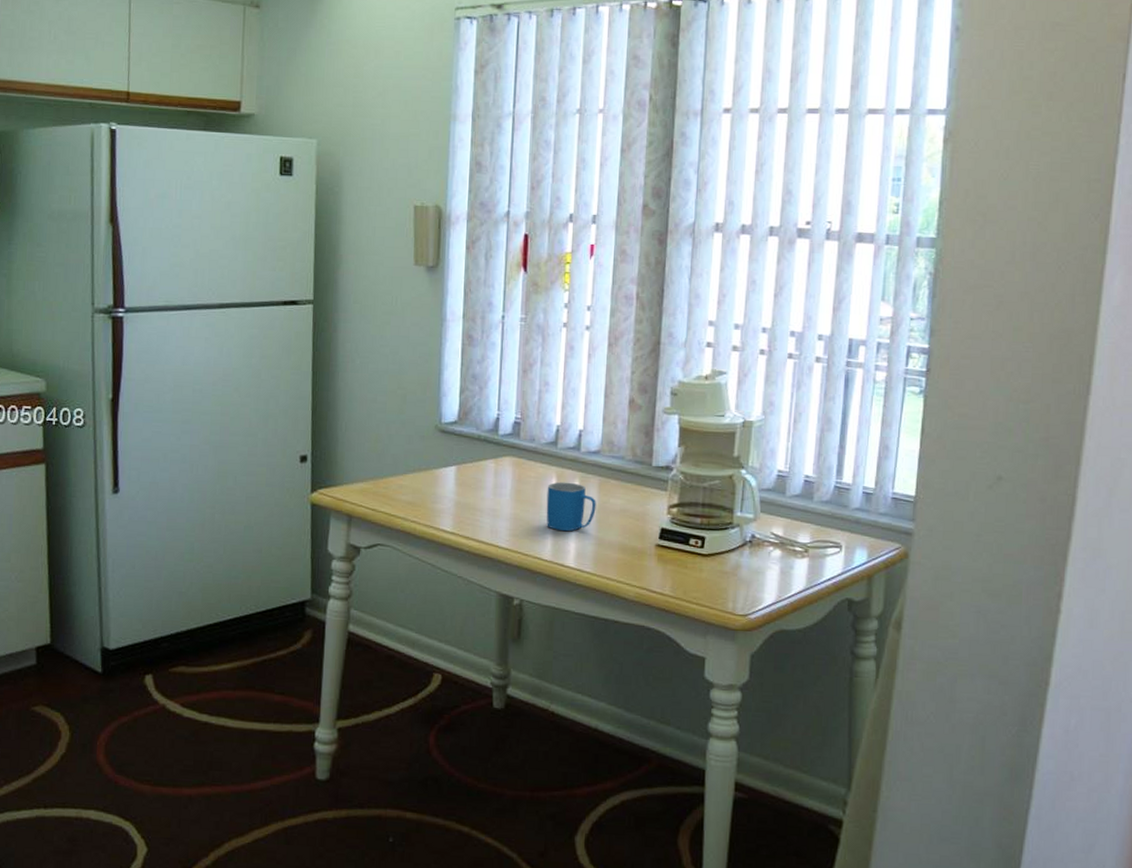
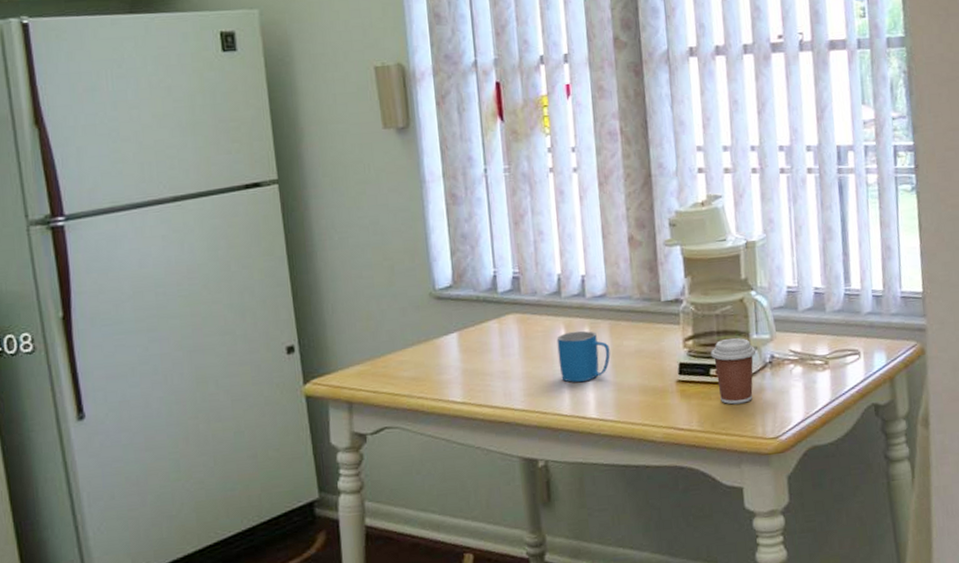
coffee cup: none [693,512,738,577] -> present [711,338,757,405]

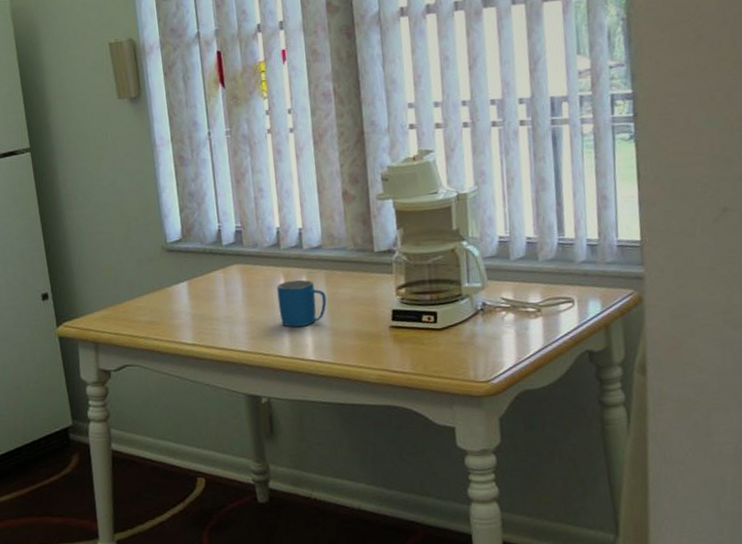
coffee cup: present [711,338,757,405] -> none [423,286,468,349]

